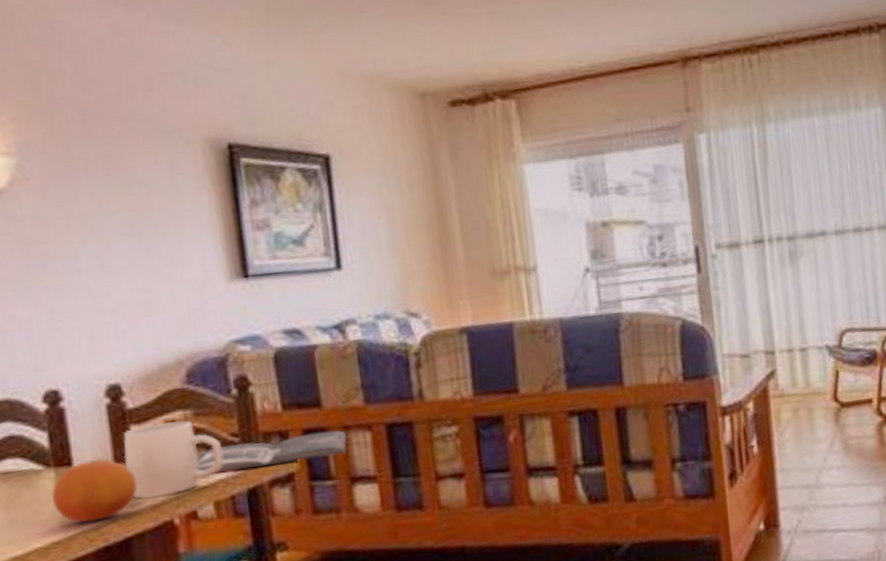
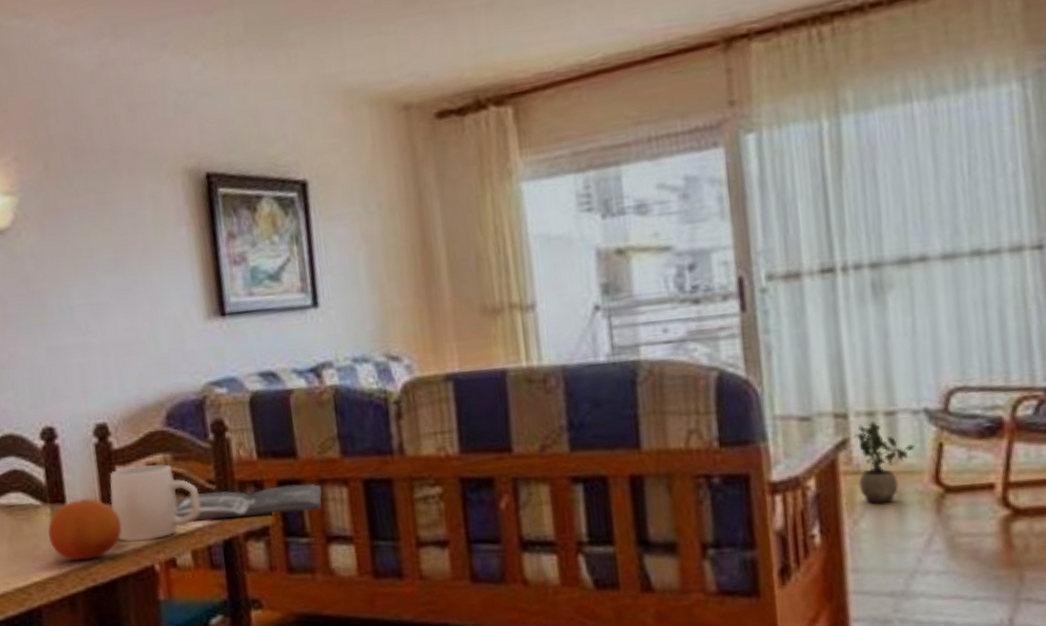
potted plant: none [778,356,821,419] -> present [853,421,915,504]

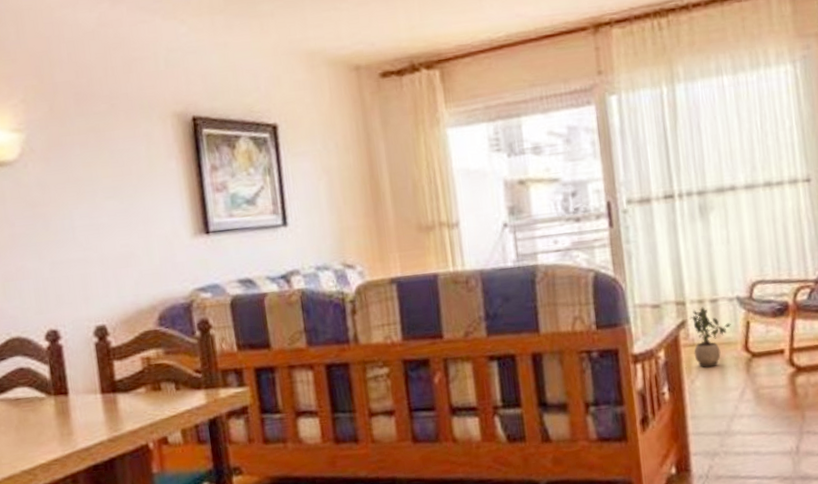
fruit: present [48,499,122,561] -> none [52,390,119,444]
mug: present [109,463,200,541] -> none [108,357,189,425]
magazine: present [175,483,323,521] -> none [167,369,292,405]

